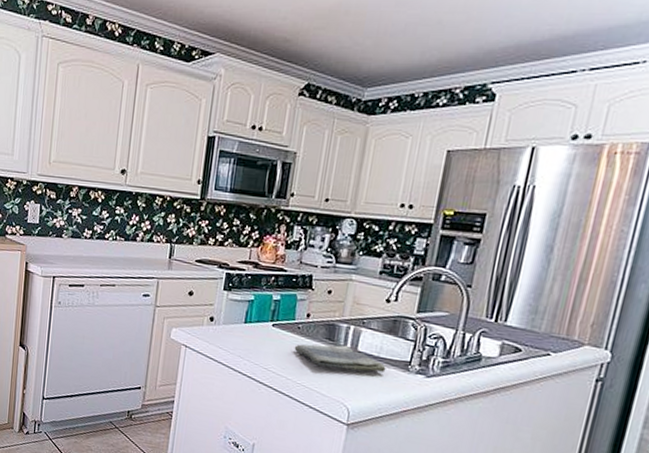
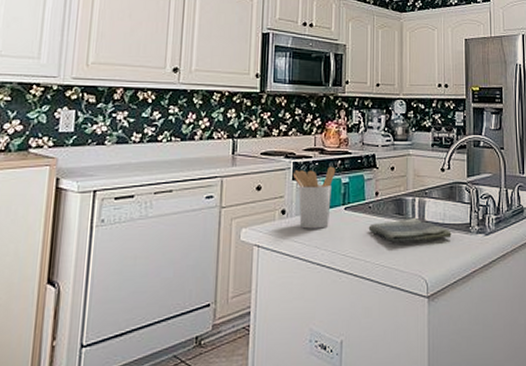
utensil holder: none [224,281,268,341] -> present [292,166,336,229]

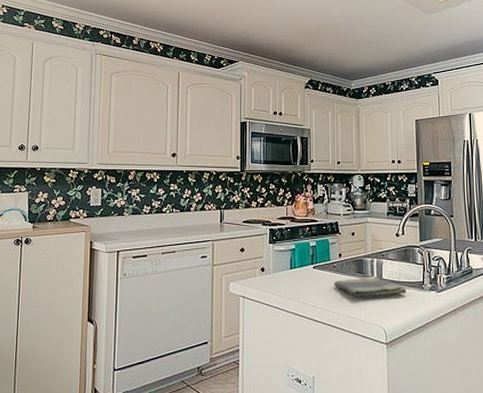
utensil holder: present [292,166,336,229] -> none [269,232,305,284]

